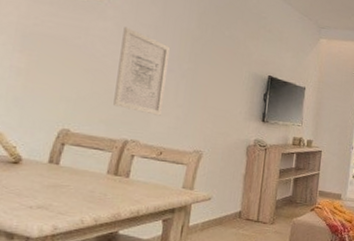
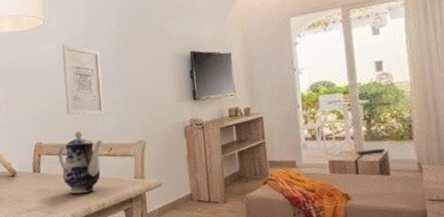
teapot: none [89,126,153,197] -> present [58,131,103,194]

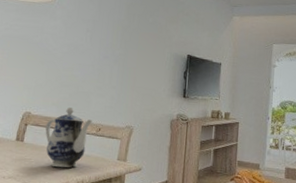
wall art: present [62,44,105,116] -> none [62,23,106,97]

